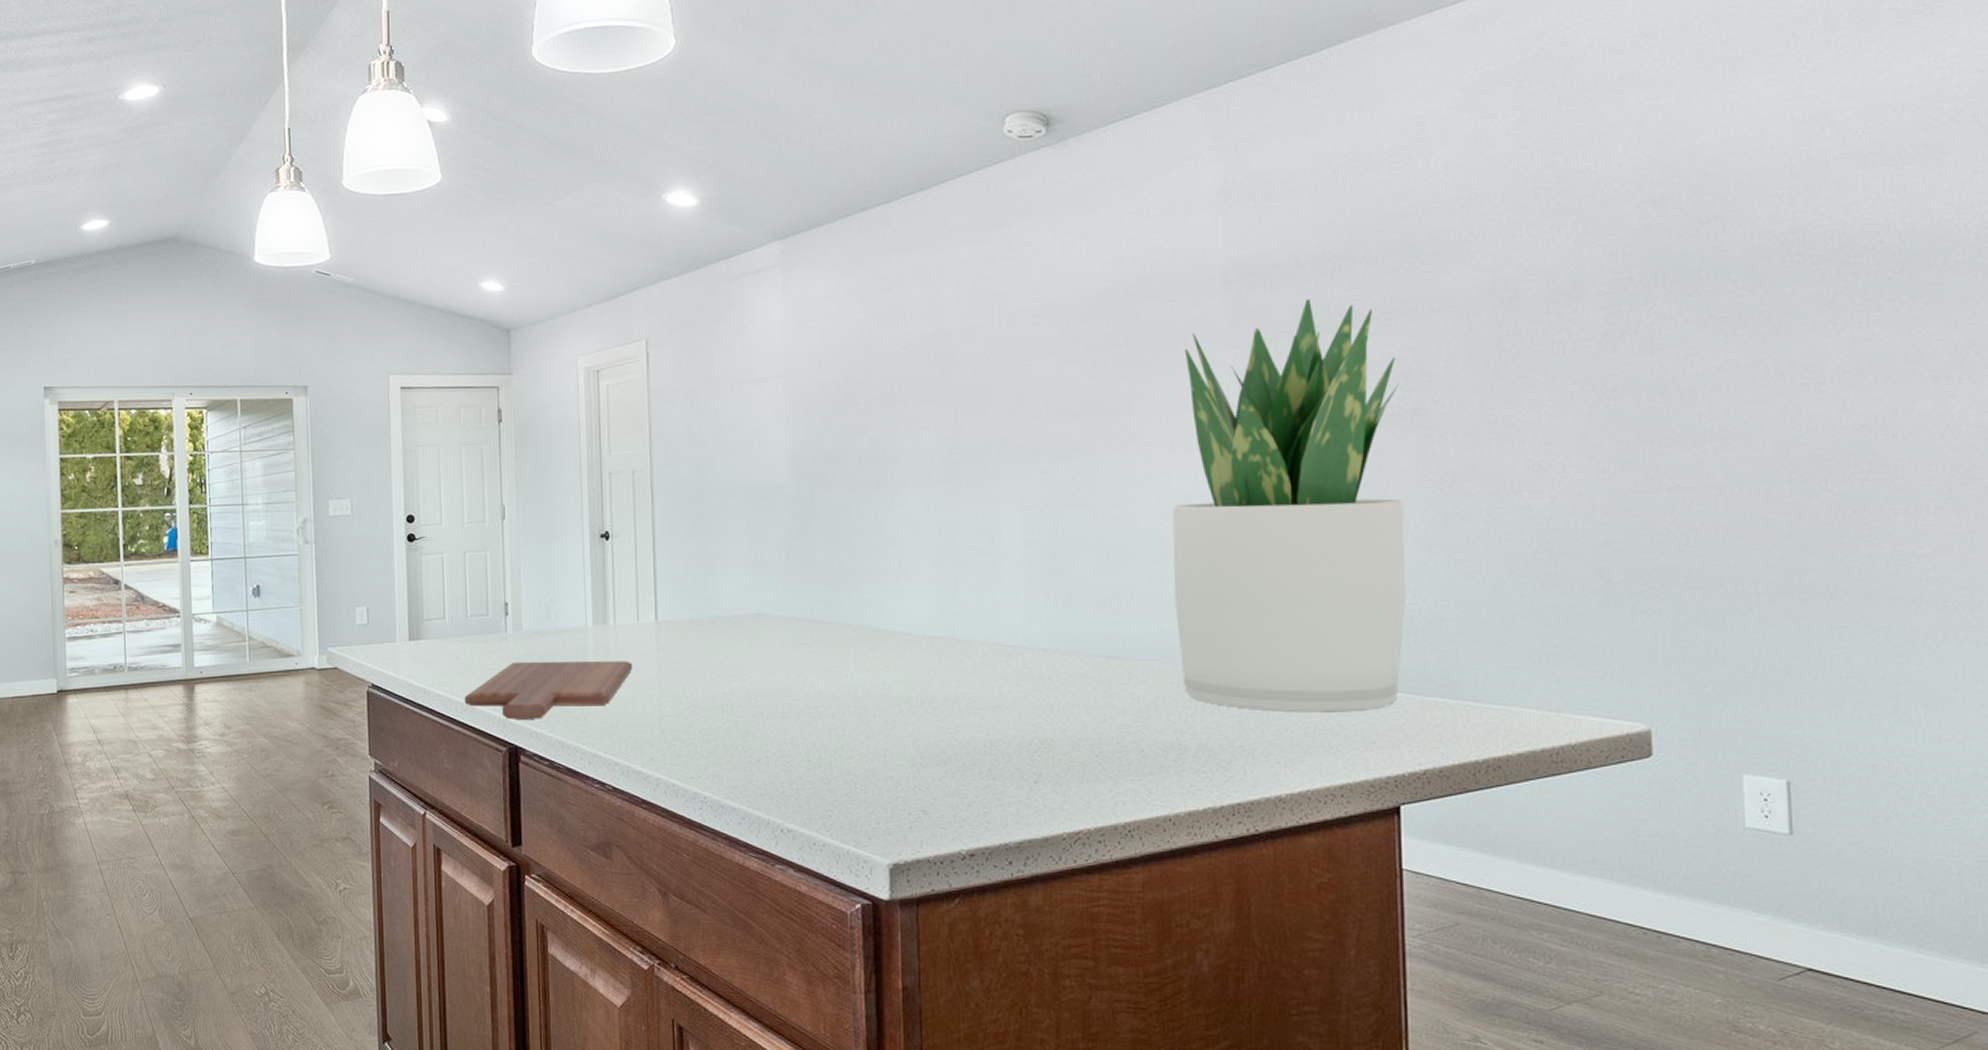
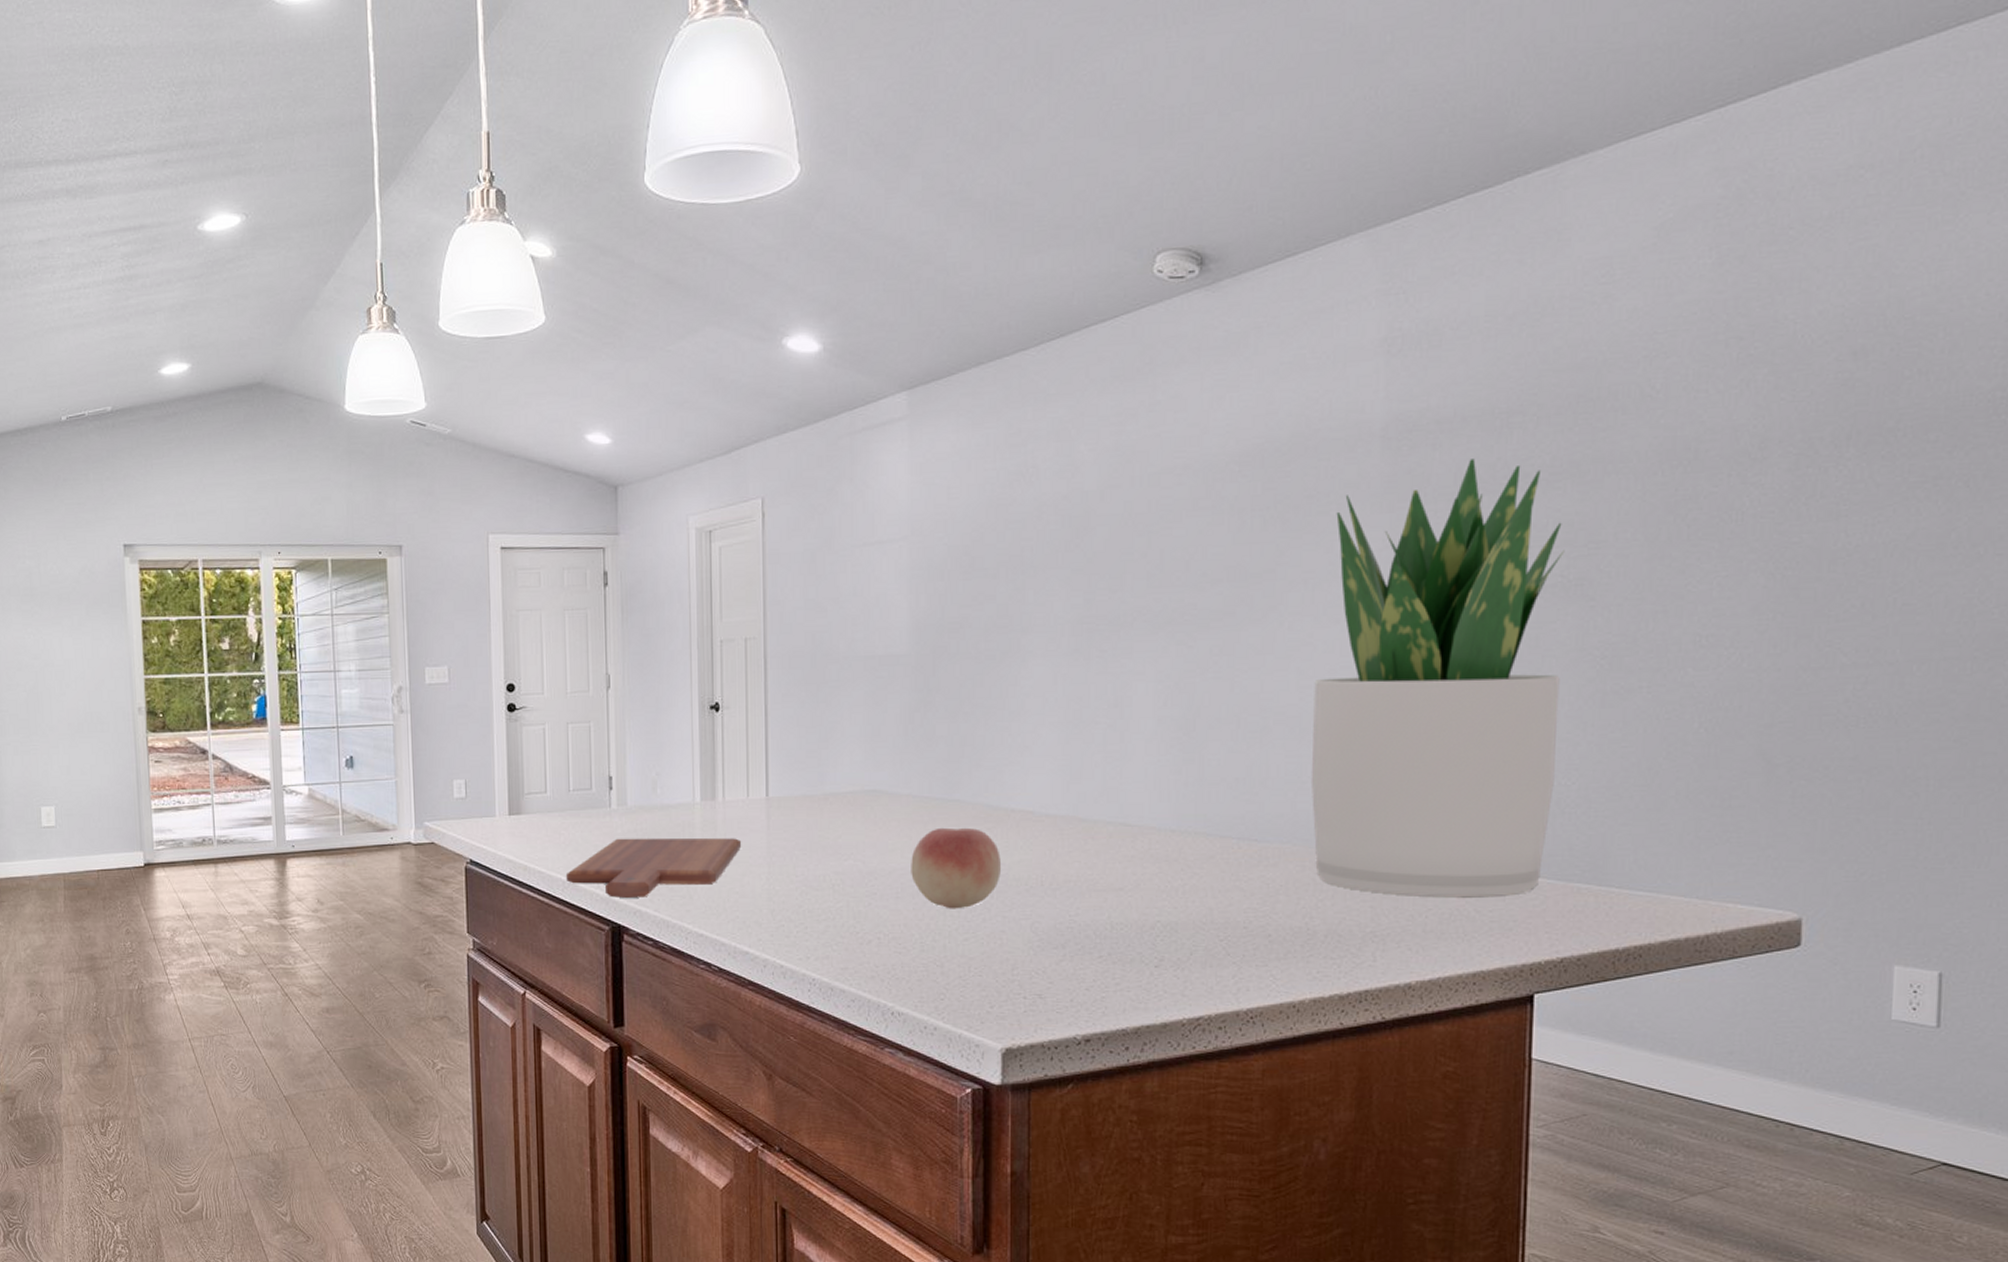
fruit: none [795,649,883,728] -> present [911,827,1002,909]

